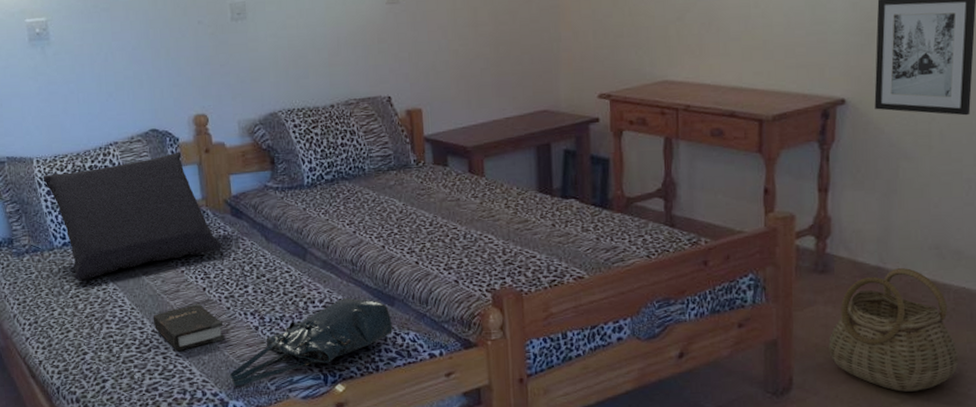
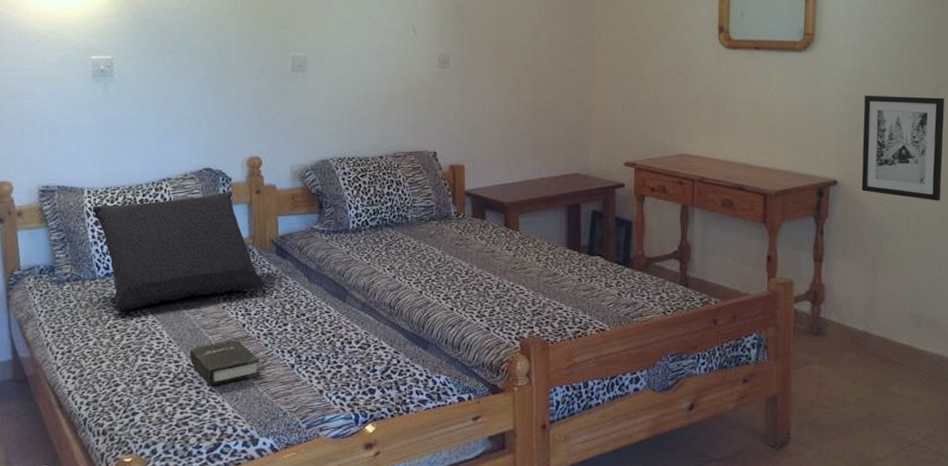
tote bag: present [229,297,393,387] -> none [261,339,425,424]
basket: present [828,268,959,392] -> none [822,334,934,448]

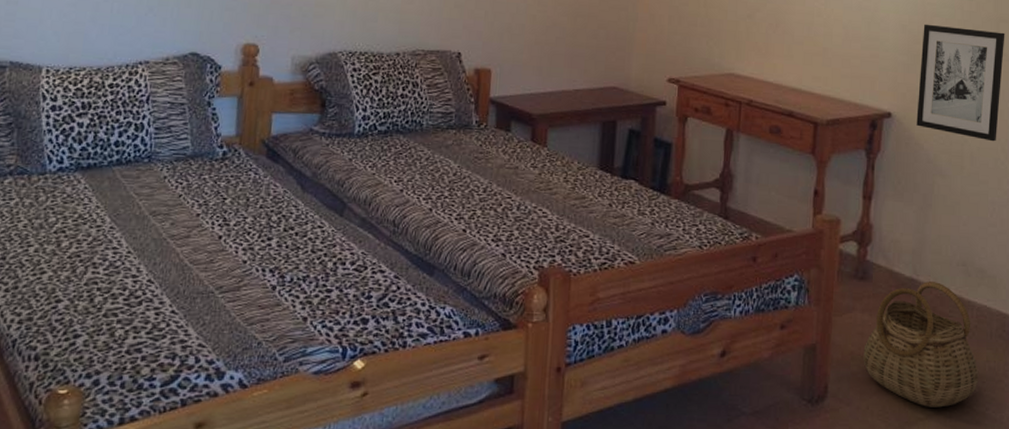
cushion: present [92,191,265,311] -> none [49,80,251,213]
hardback book: present [189,339,260,387] -> none [151,253,235,308]
basket: none [822,334,934,448] -> present [863,281,979,408]

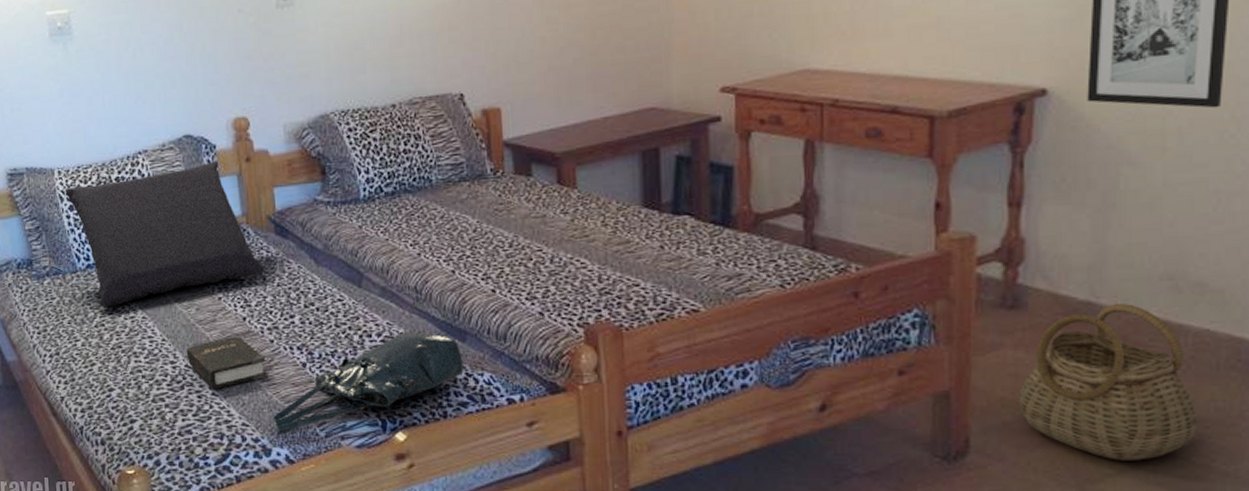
cushion: none [49,80,251,213] -> present [65,161,265,307]
hardback book: none [151,253,235,308] -> present [186,335,267,390]
tote bag: none [232,261,429,355] -> present [272,331,464,432]

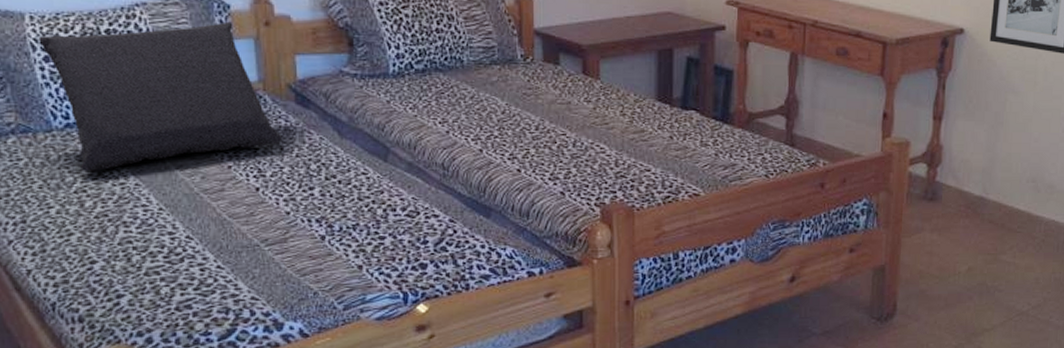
hardback book: present [186,335,267,390] -> none [188,206,281,263]
tote bag: present [272,331,464,432] -> none [286,206,487,306]
basket: present [1019,304,1199,461] -> none [931,199,1045,319]

